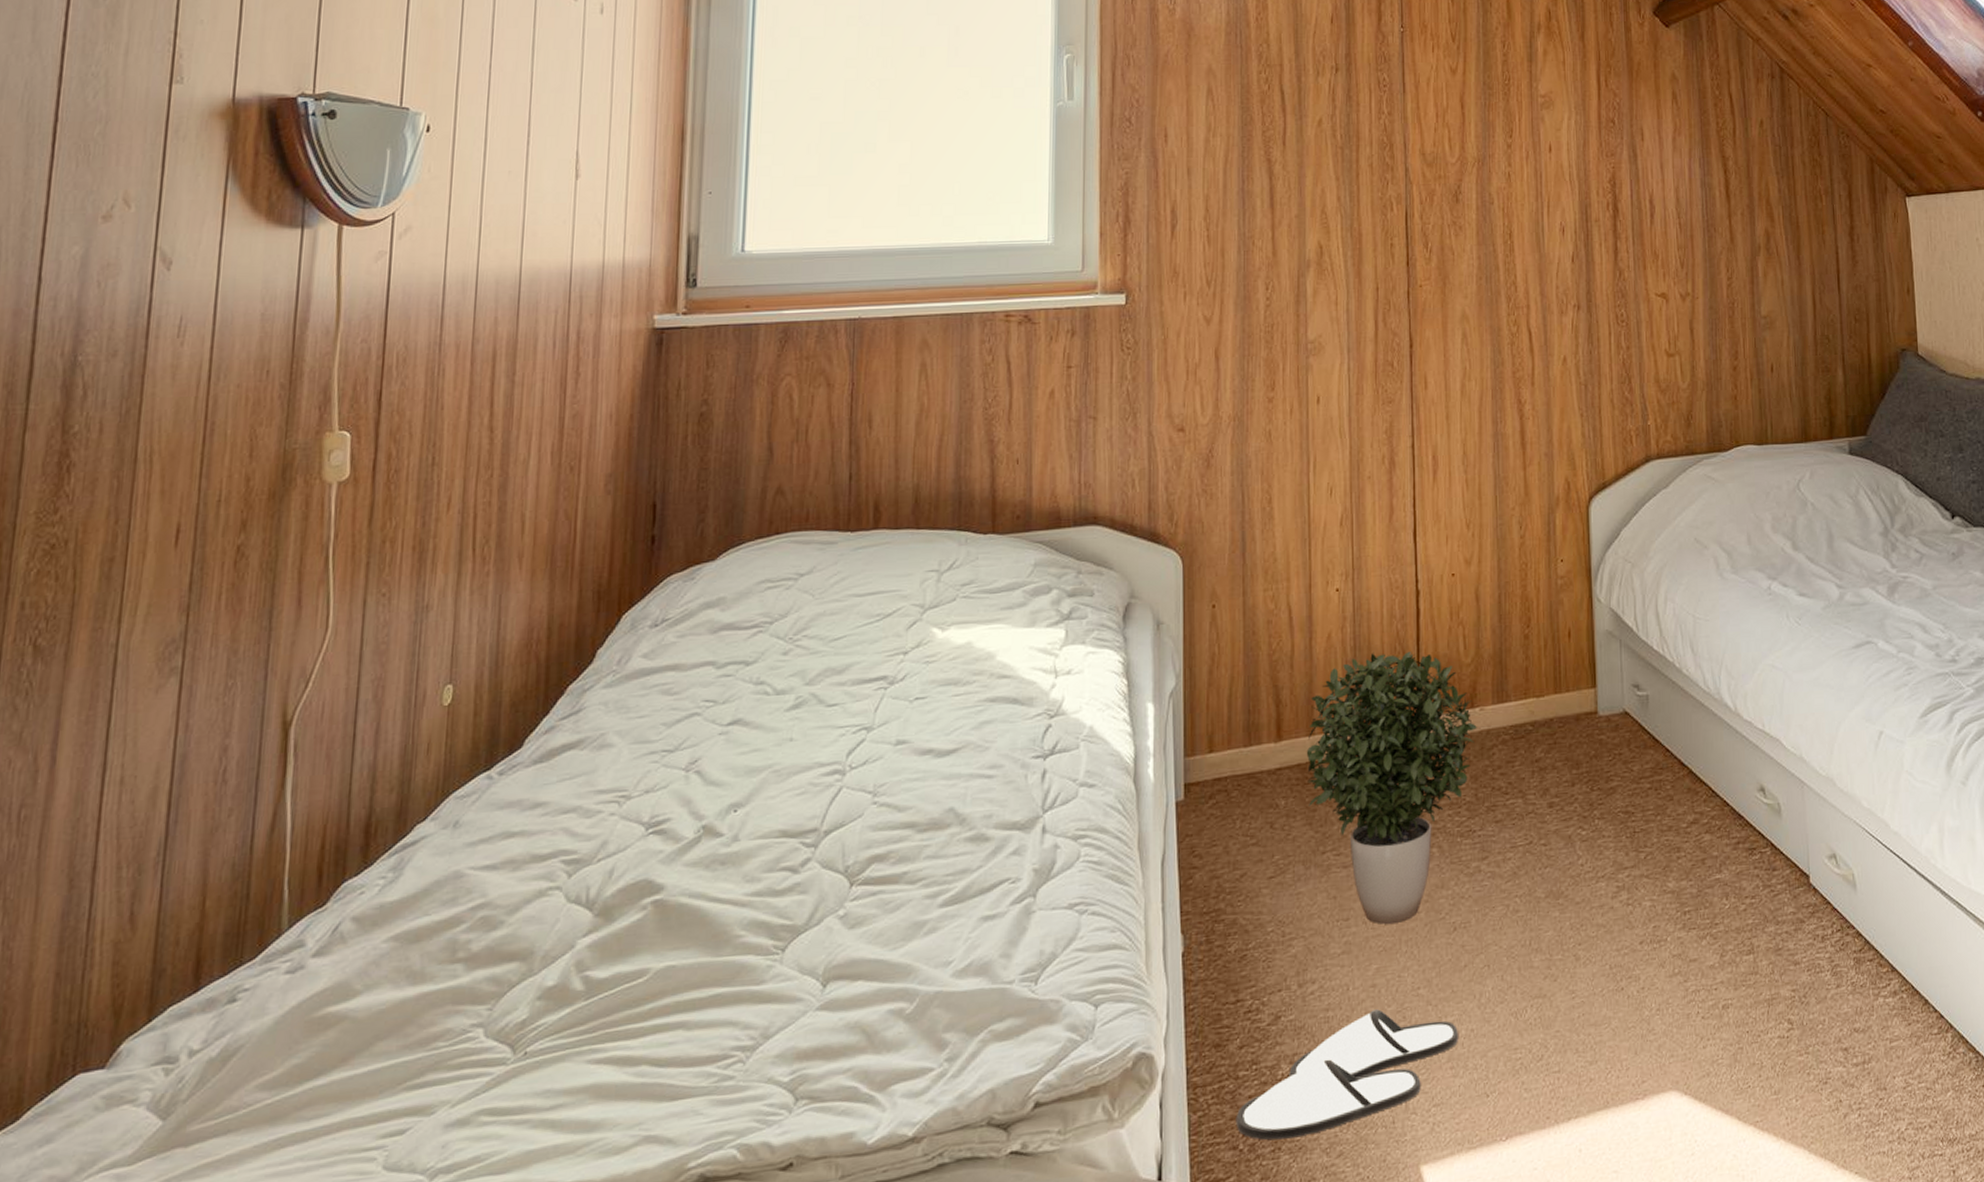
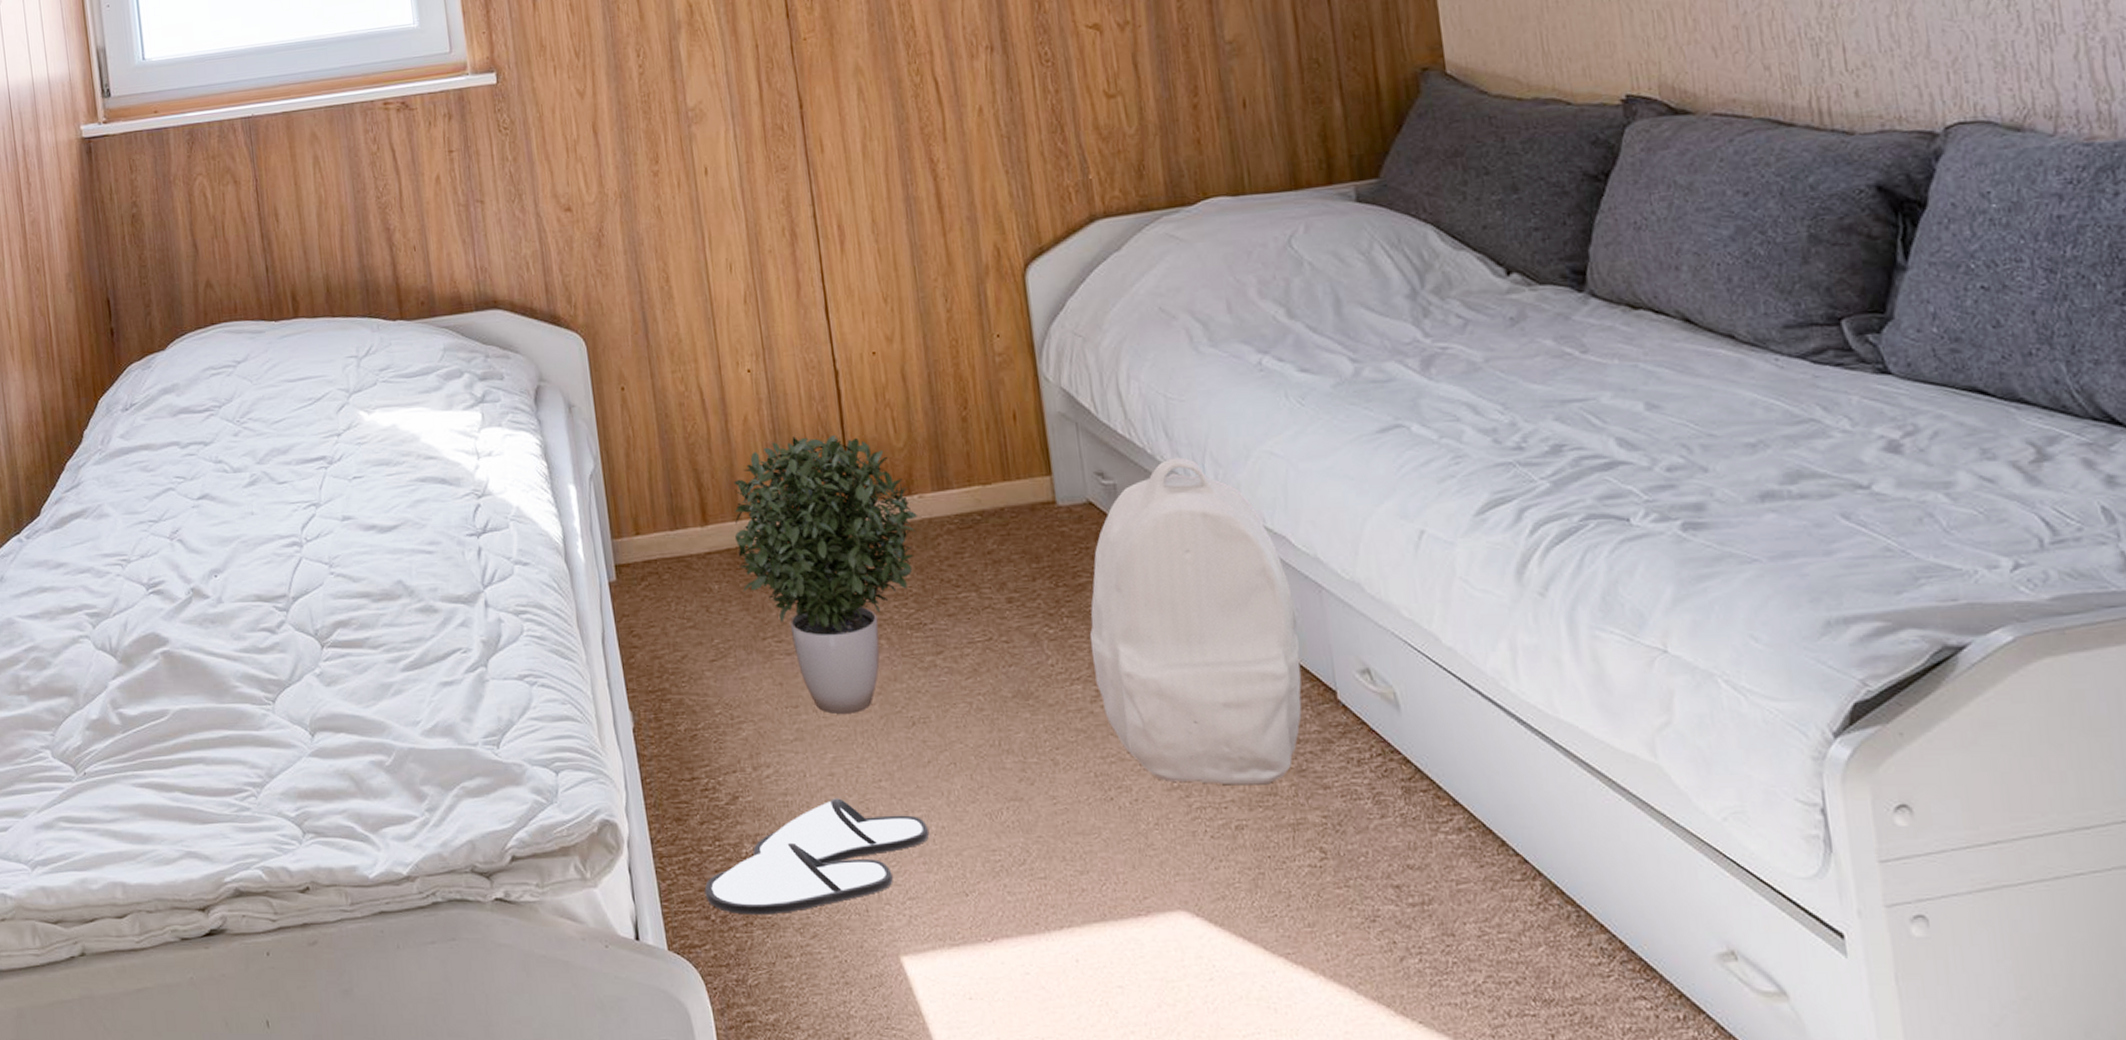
backpack: none [1615,670,1784,969] -> present [1089,457,1302,785]

